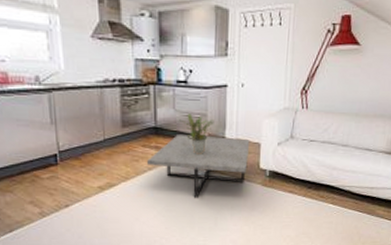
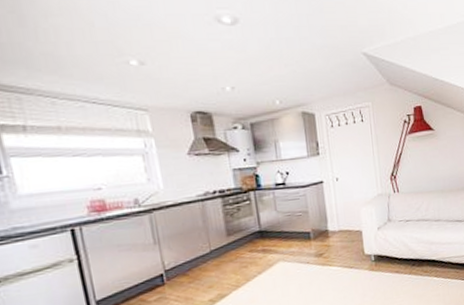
coffee table: present [147,135,250,198] -> none [256,228,354,294]
potted plant: present [179,114,214,154] -> none [282,213,316,251]

